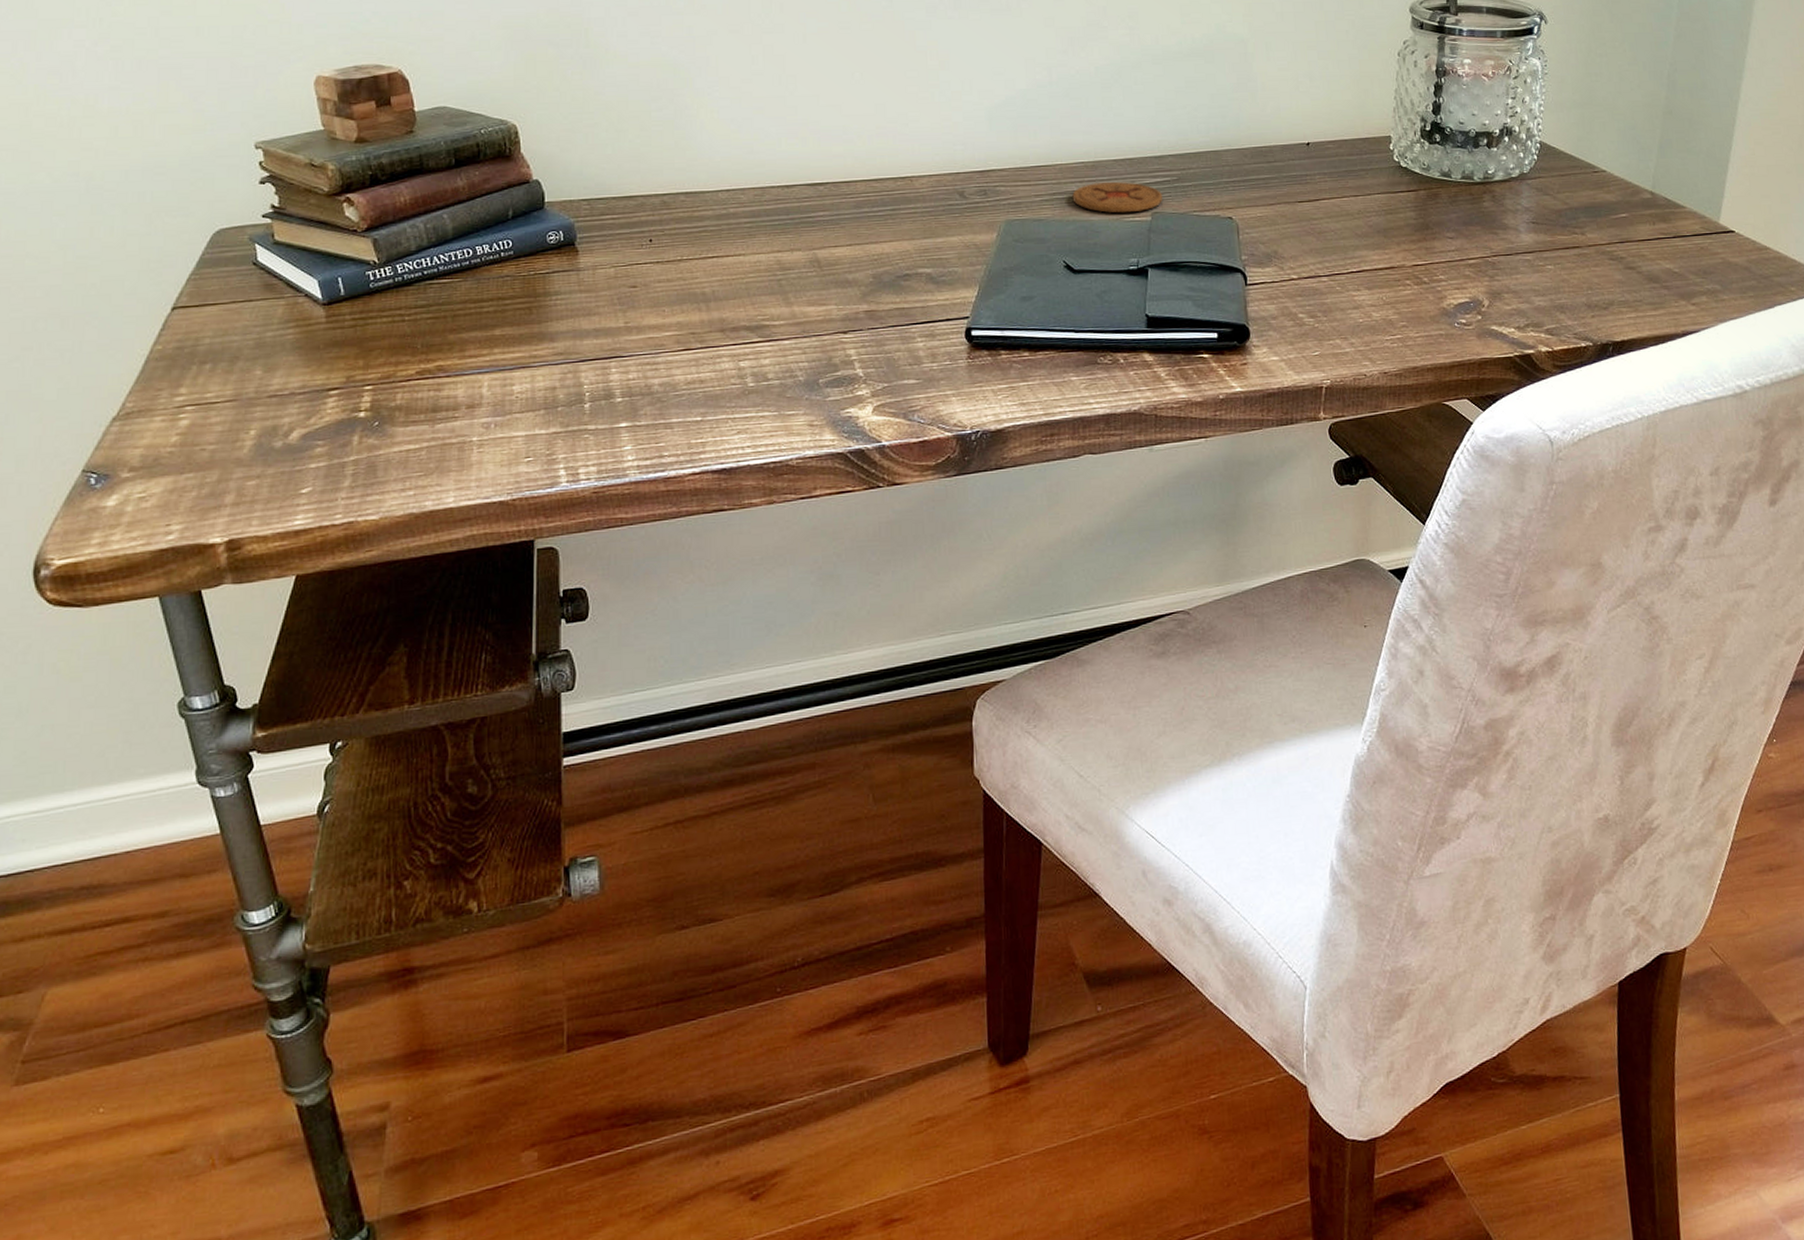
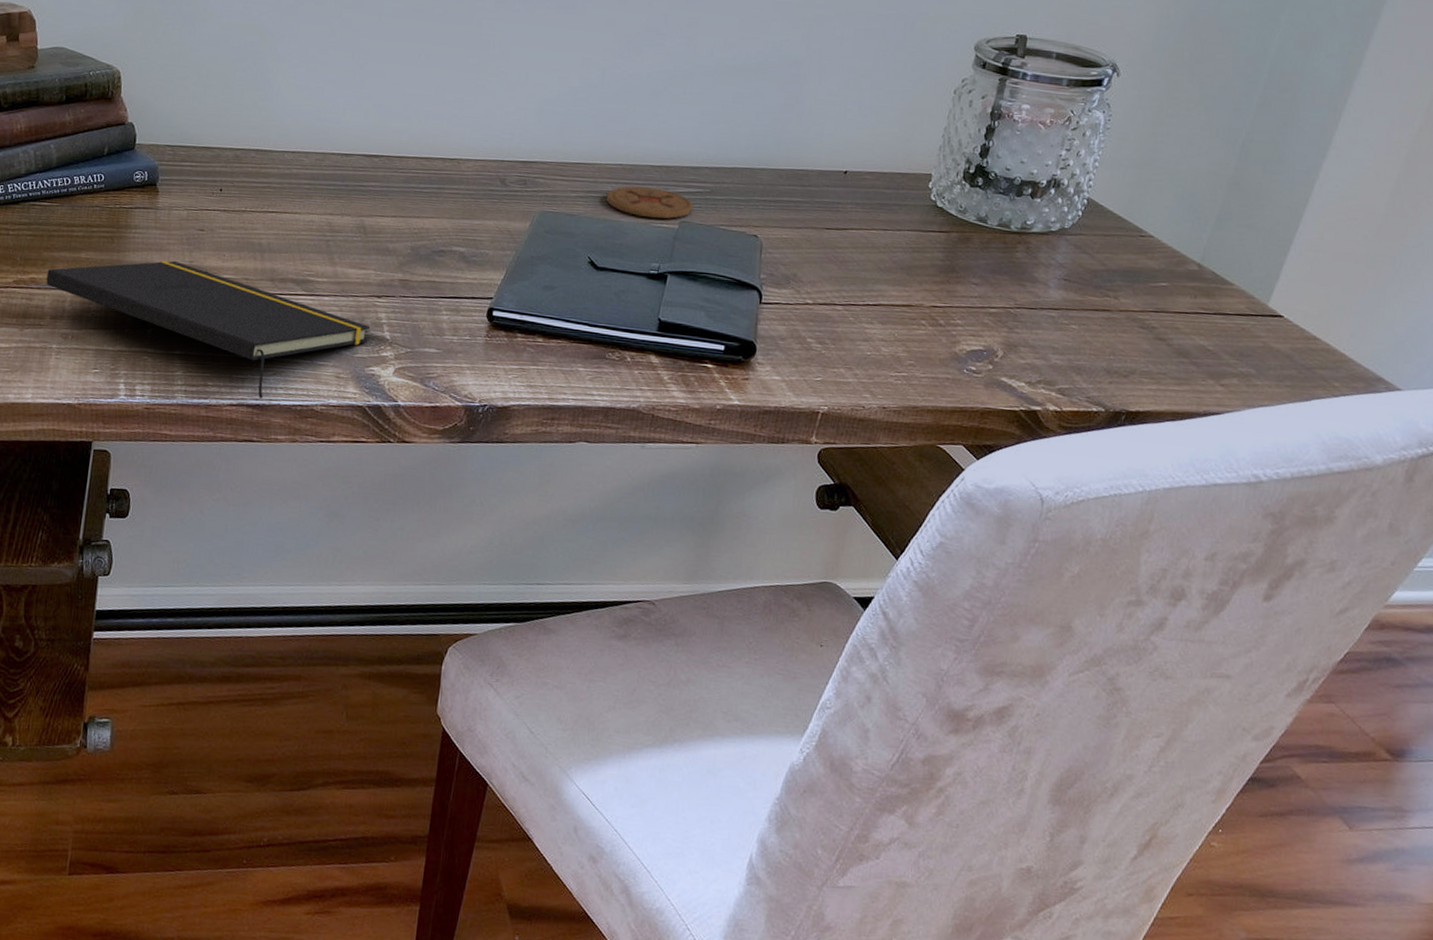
notepad: none [456,325,840,462] -> present [46,260,371,399]

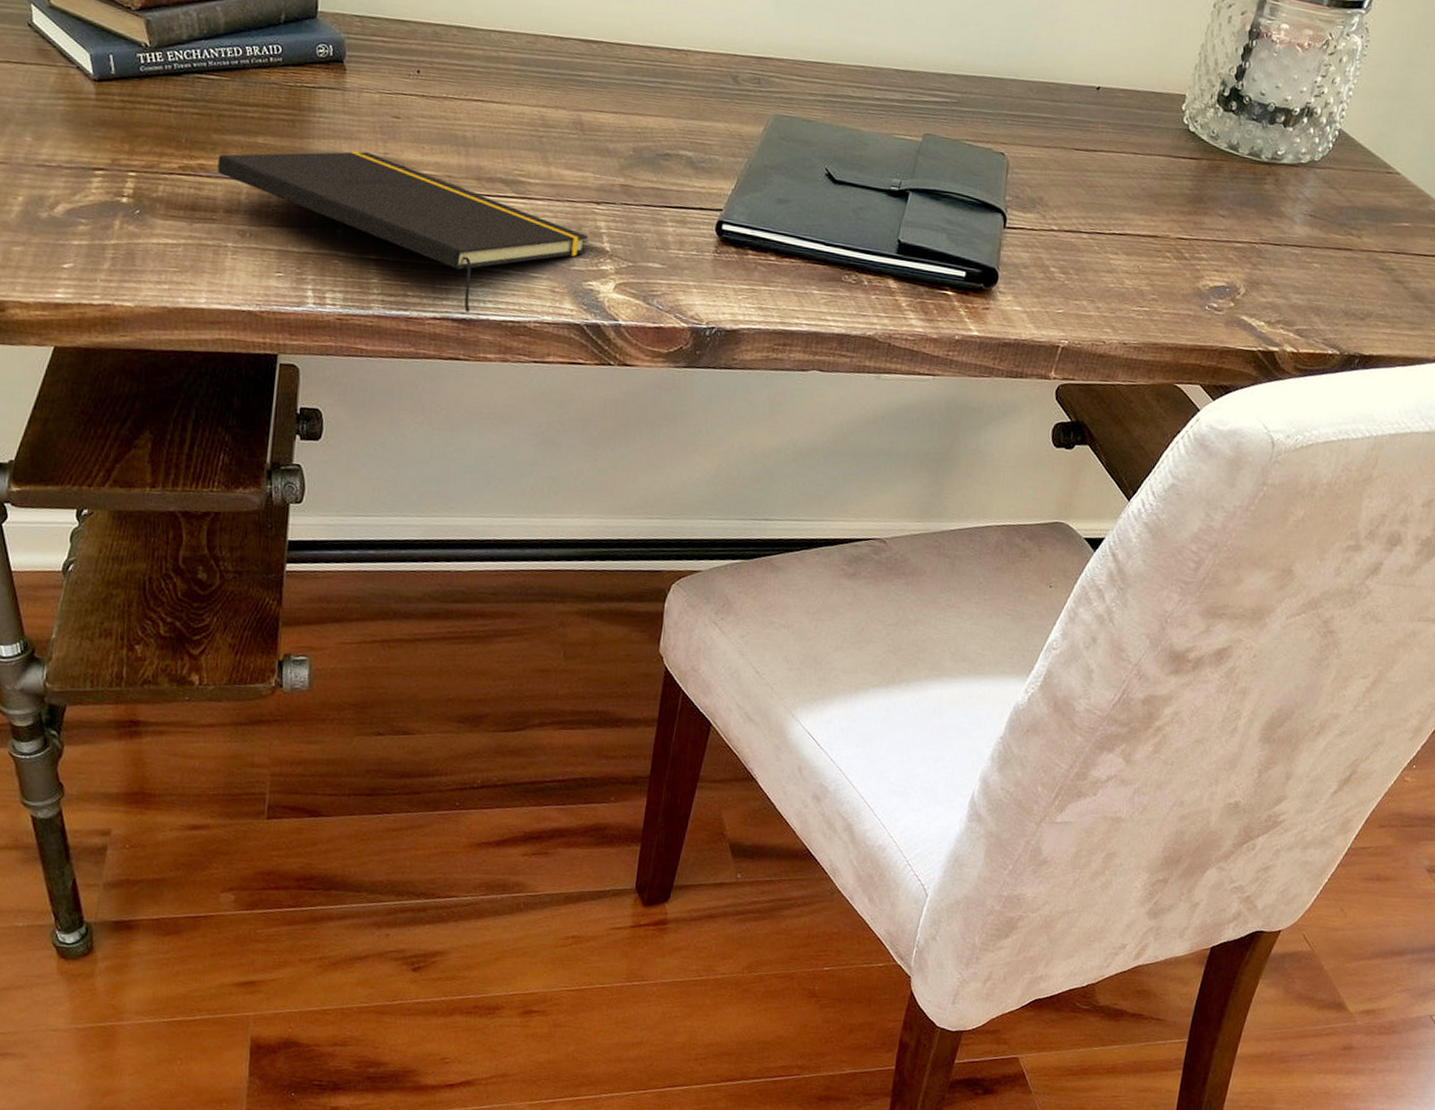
coaster: present [606,186,693,219] -> none [846,91,938,131]

